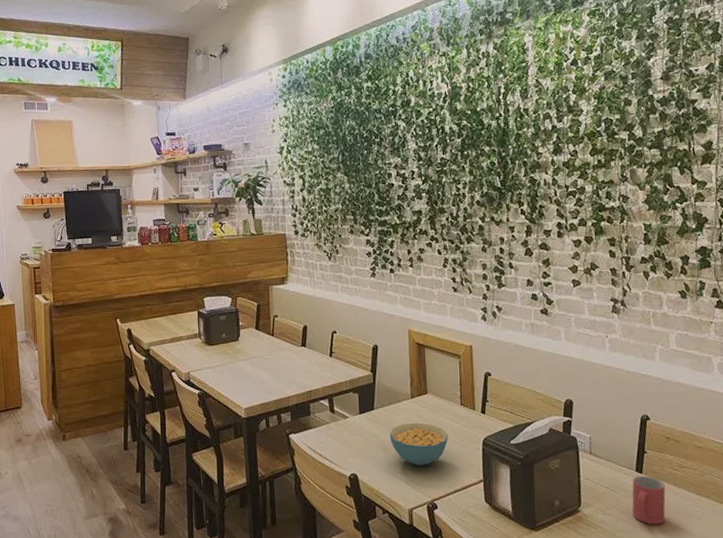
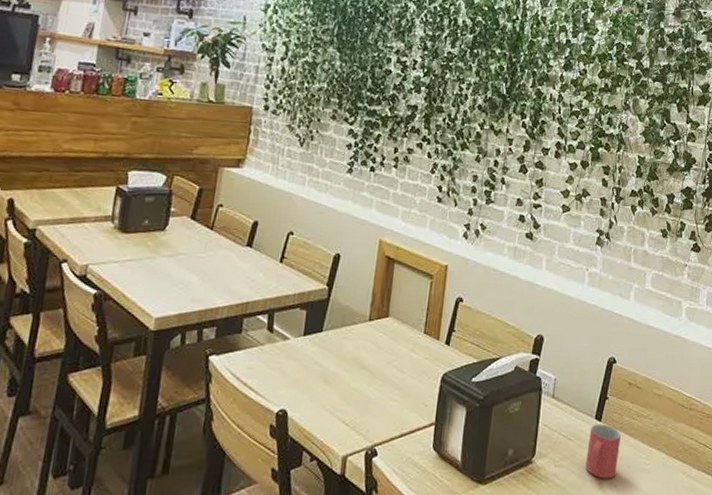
cereal bowl: present [389,422,449,465] -> none [335,350,405,403]

